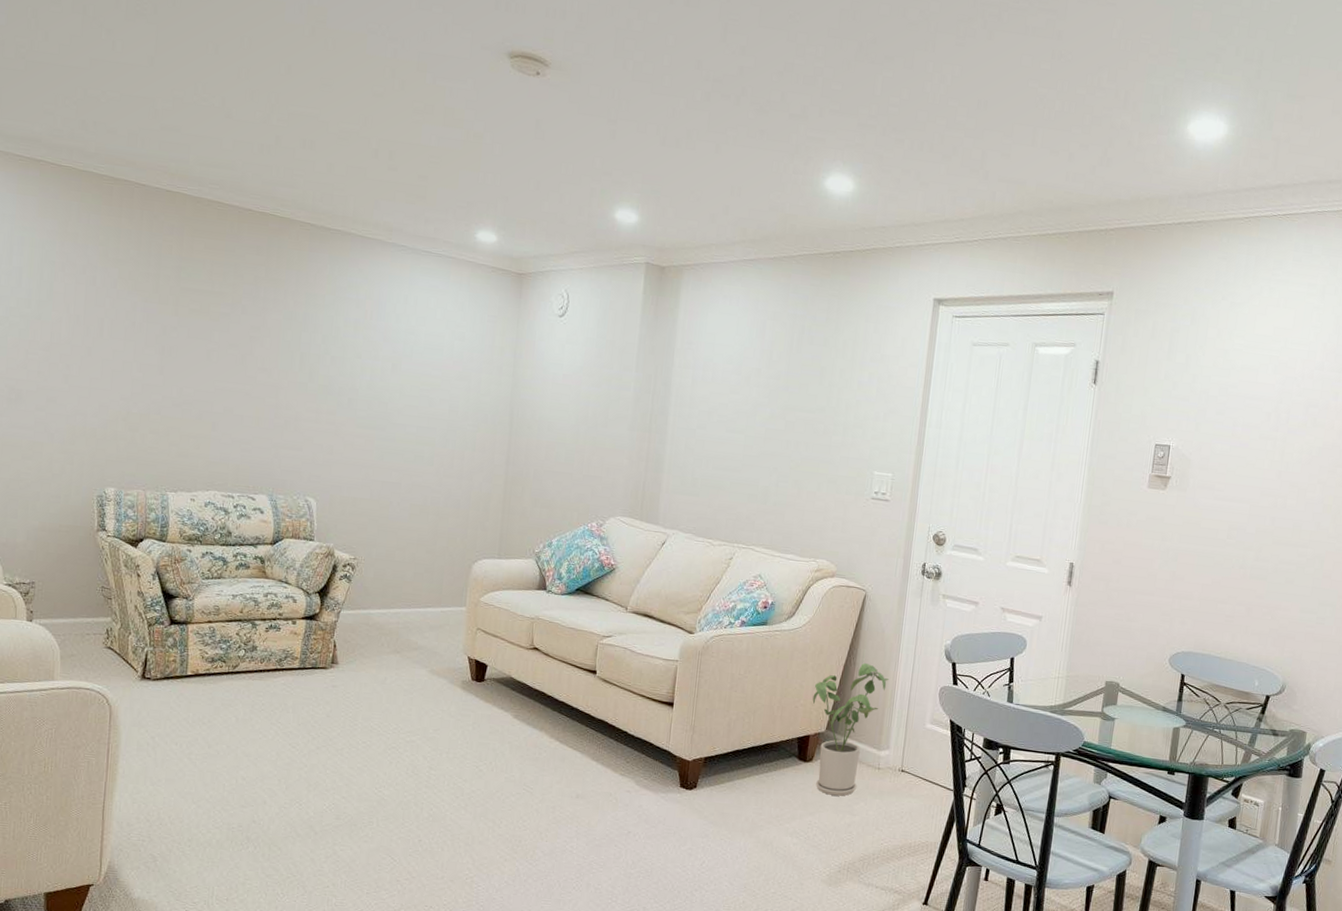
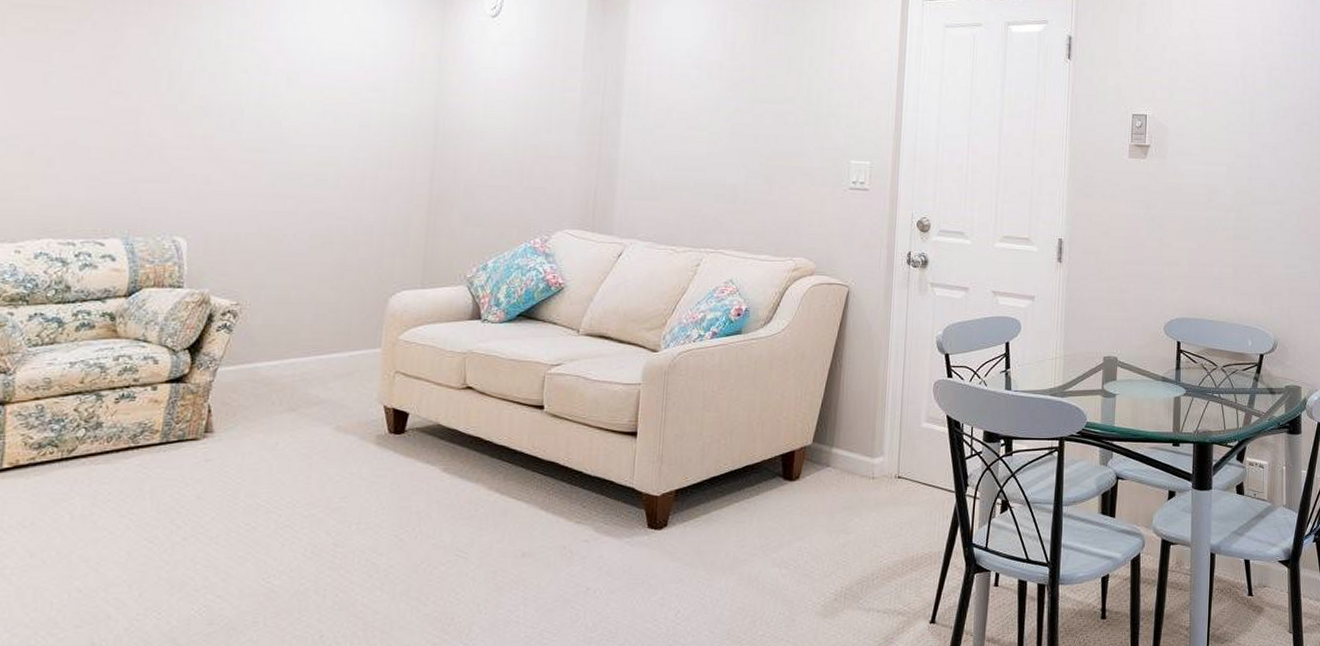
house plant: present [812,663,889,796] -> none [796,365,878,515]

